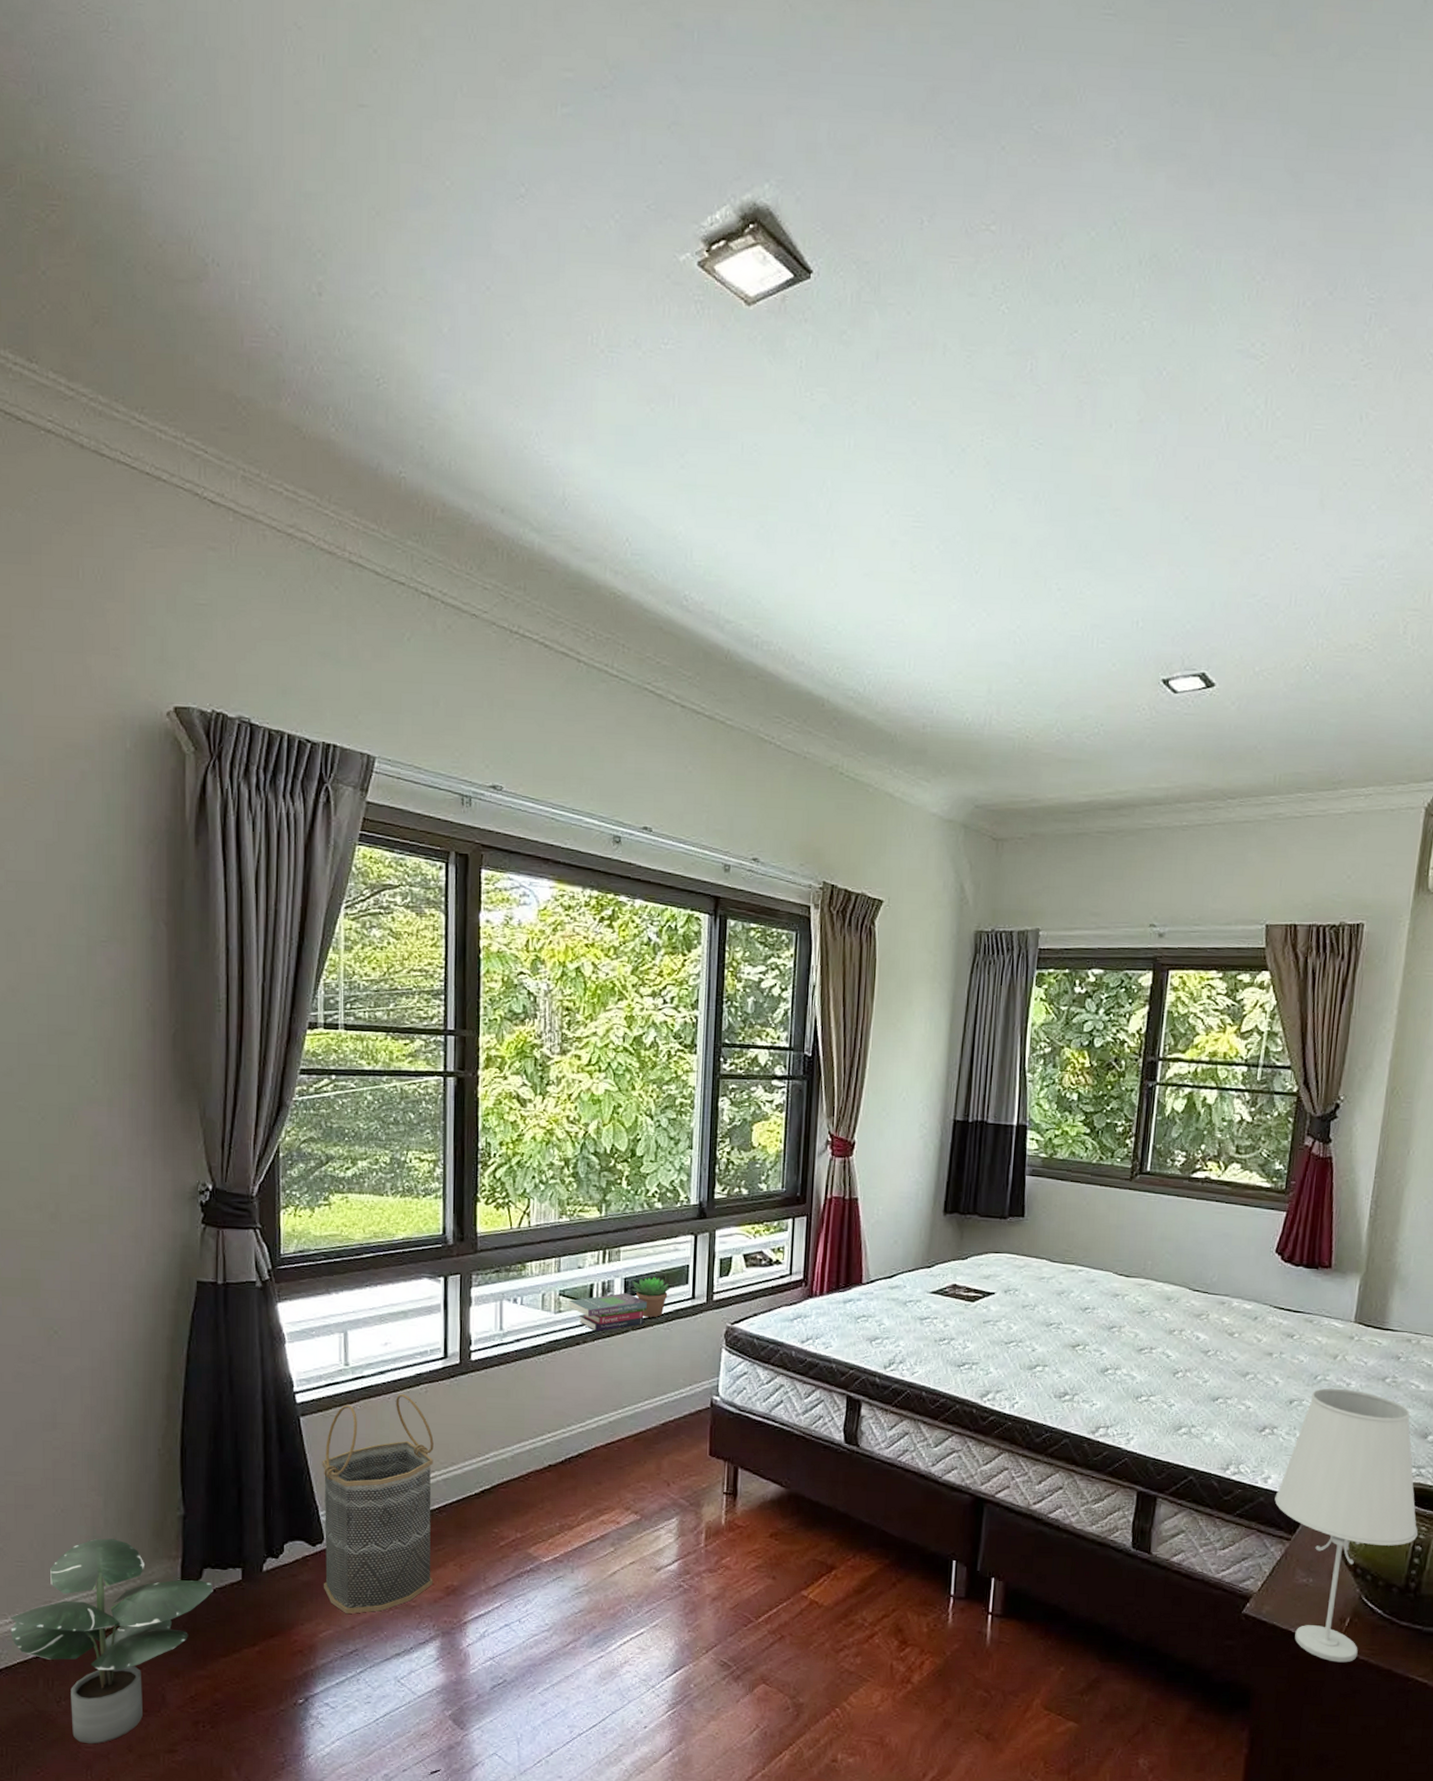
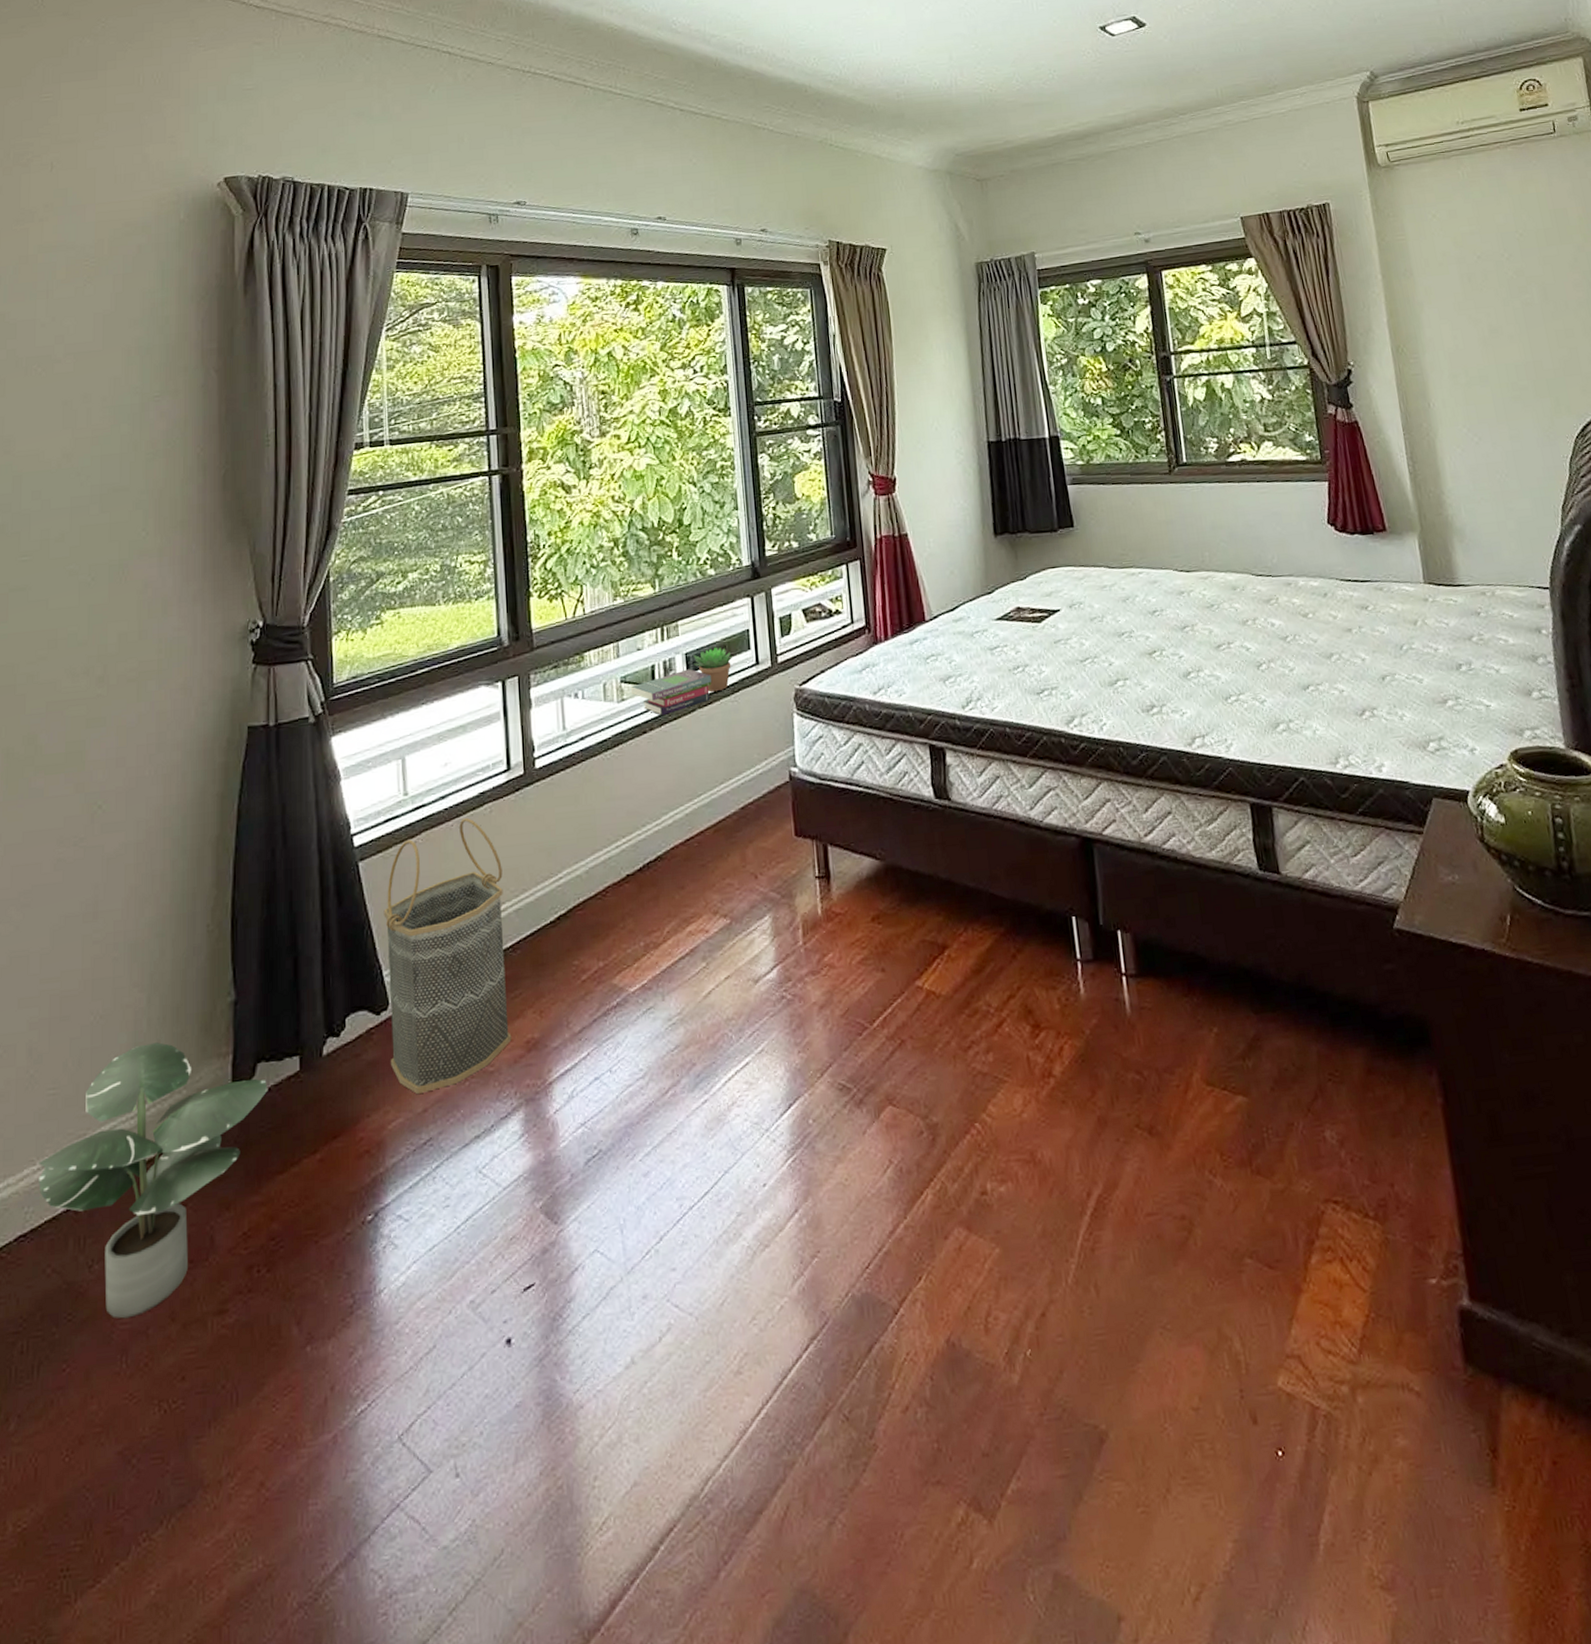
table lamp: present [1274,1388,1418,1663] -> none [1394,655,1554,972]

